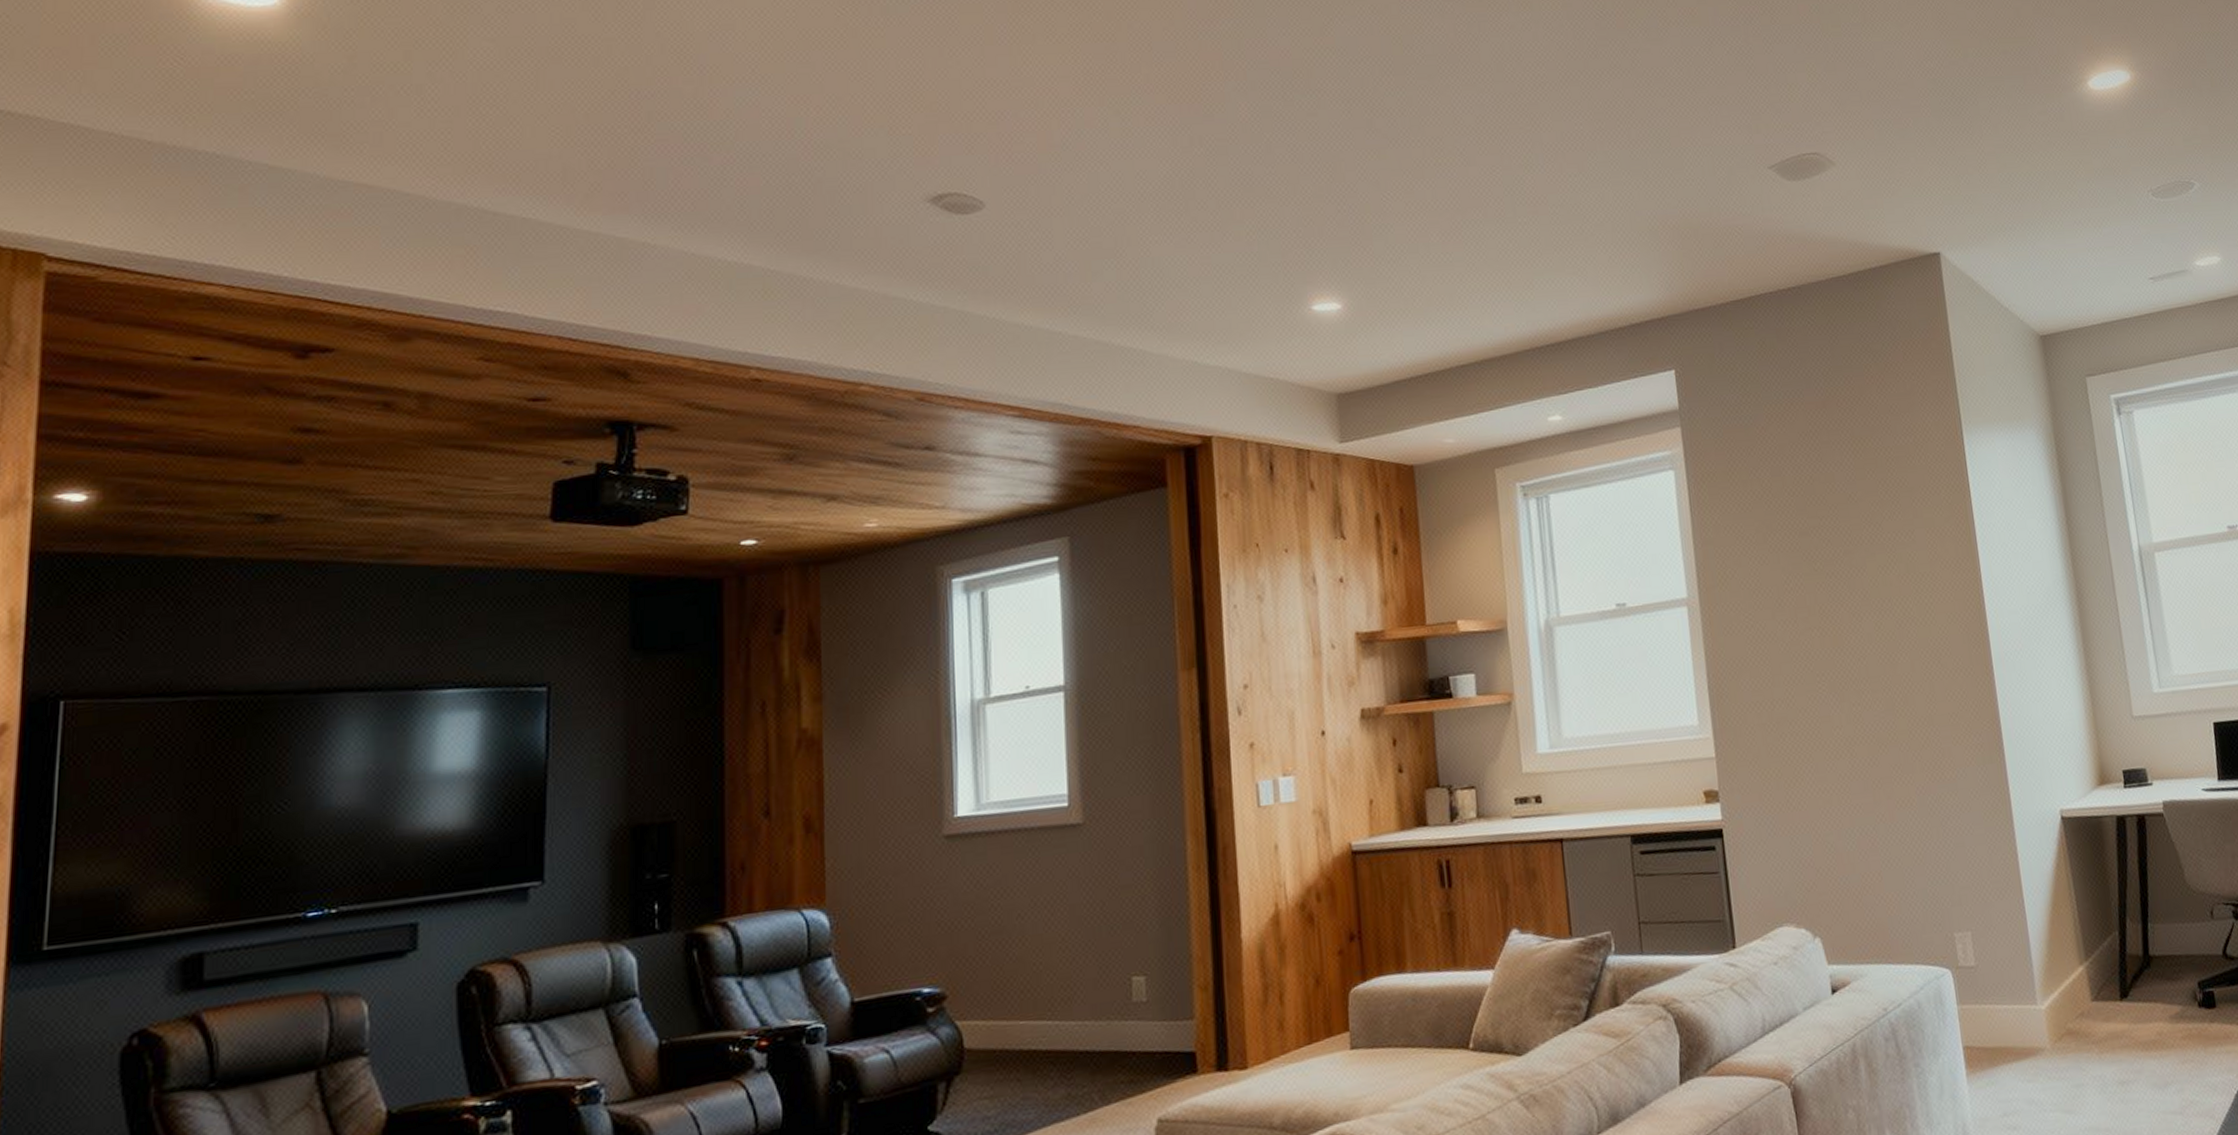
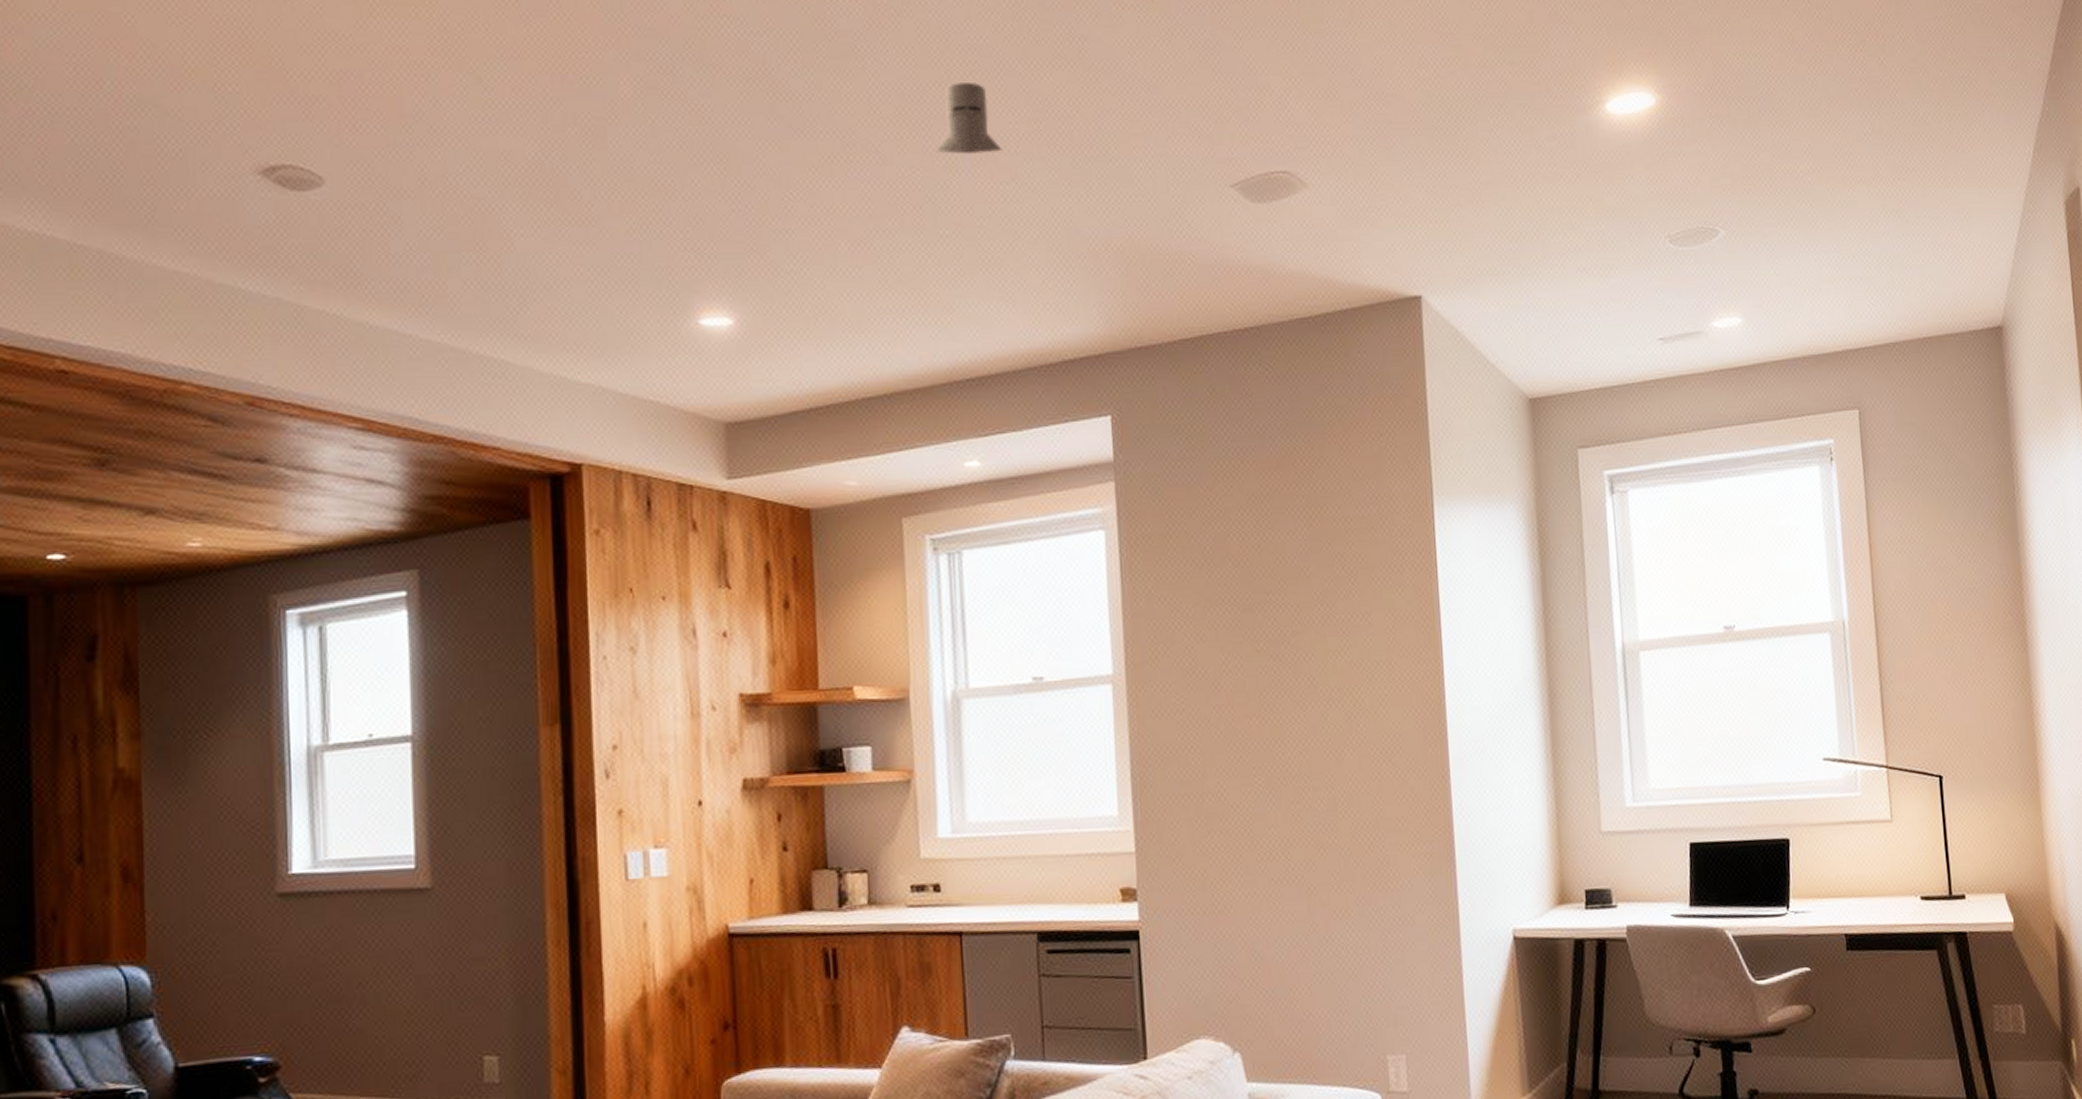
knight helmet: none [1512,92,1570,153] -> present [935,81,1003,155]

